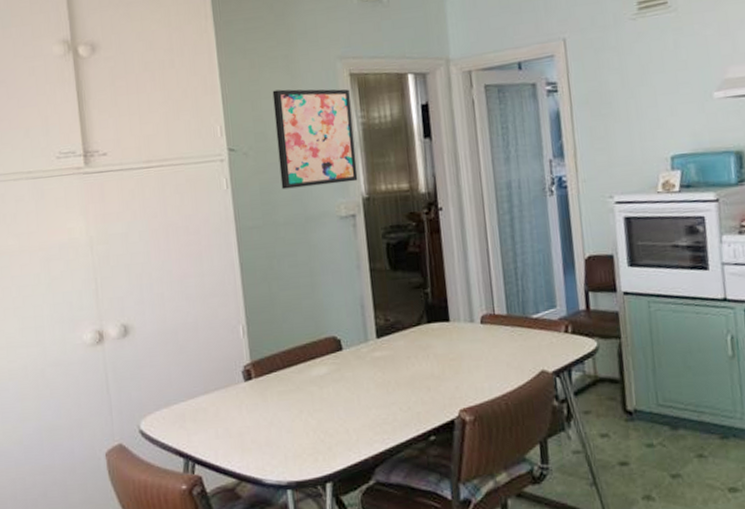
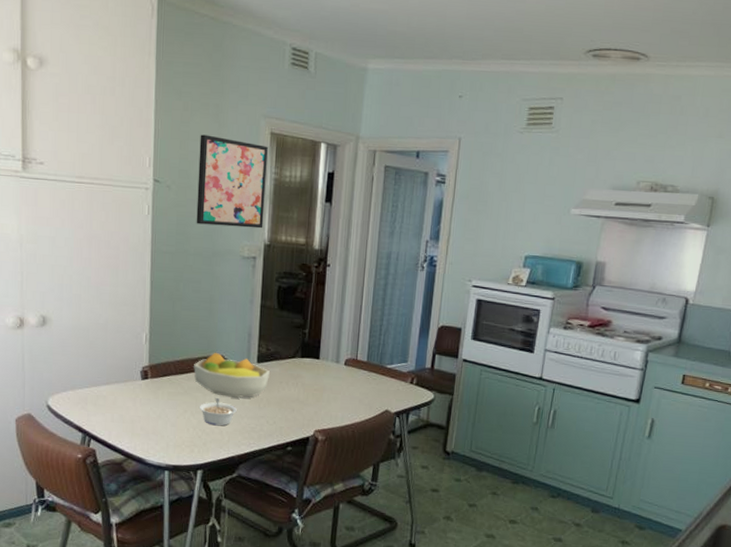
fruit bowl: none [303,333,394,386] -> present [194,352,270,399]
legume: none [316,388,362,424] -> present [199,397,237,426]

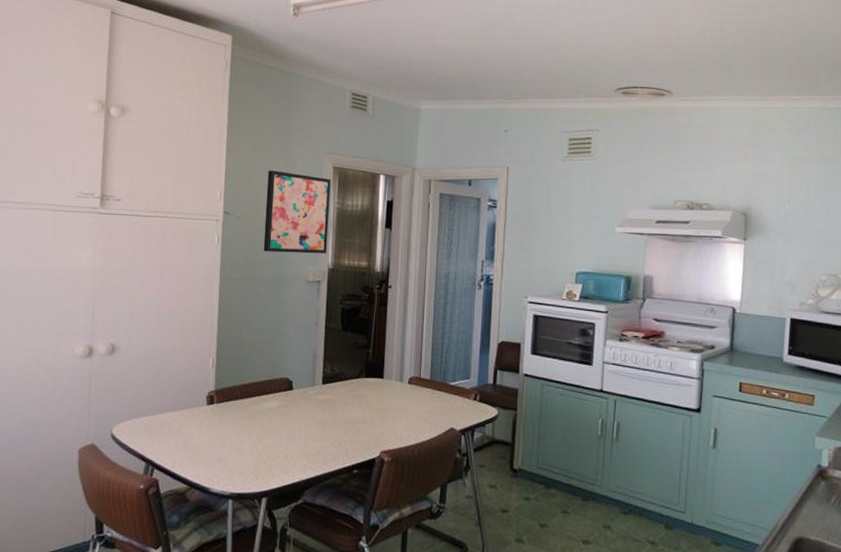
fruit bowl: present [194,352,270,399] -> none [259,374,335,421]
legume: present [199,397,237,426] -> none [264,420,302,450]

